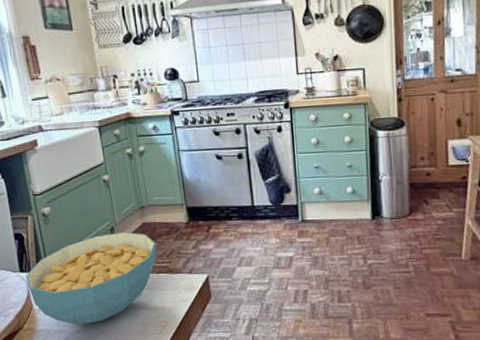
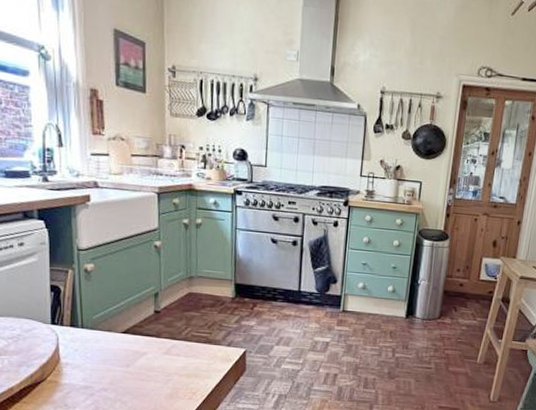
cereal bowl: present [26,232,157,325] -> none [57,298,199,383]

